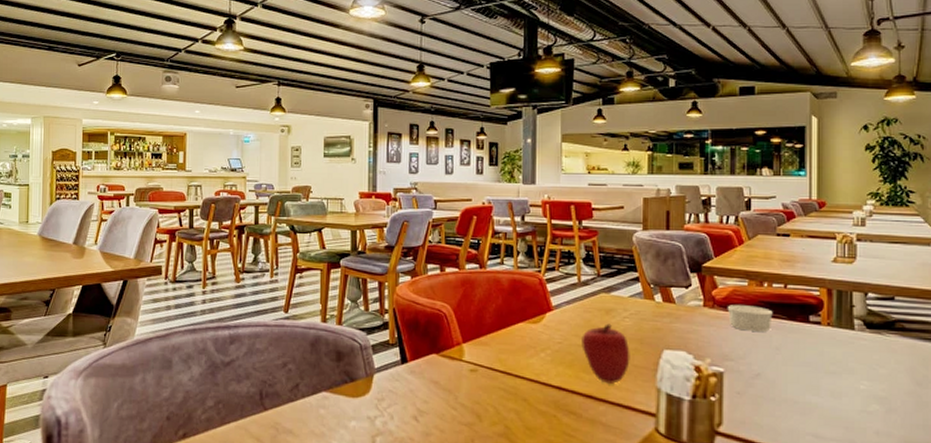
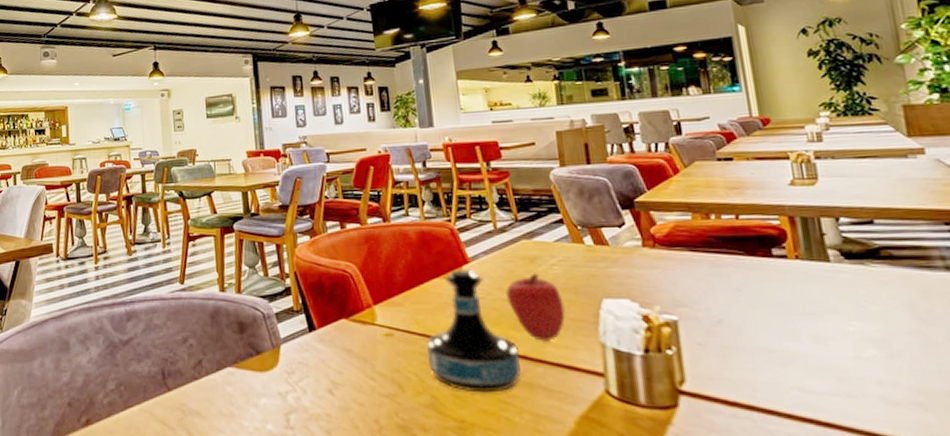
tequila bottle: none [506,314,586,426] -> present [427,268,521,393]
ramekin: present [727,305,773,332] -> none [670,242,727,271]

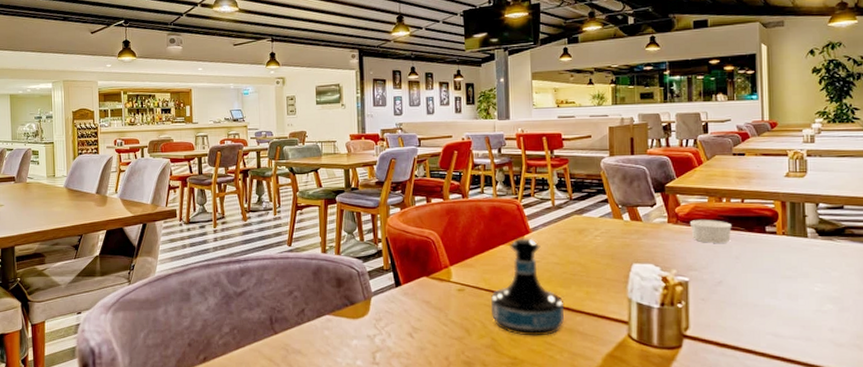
apple: present [506,273,566,341] -> none [558,242,603,296]
ramekin: none [670,242,727,271] -> present [689,220,732,243]

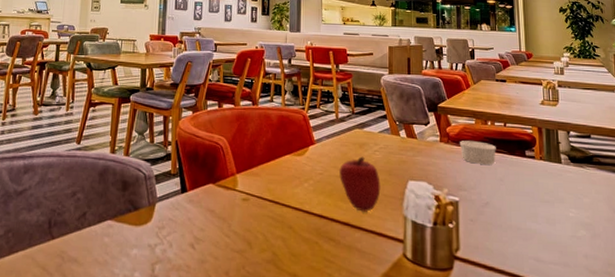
tequila bottle: present [491,237,564,336] -> none [274,148,343,253]
apple: none [558,242,603,296] -> present [339,156,381,212]

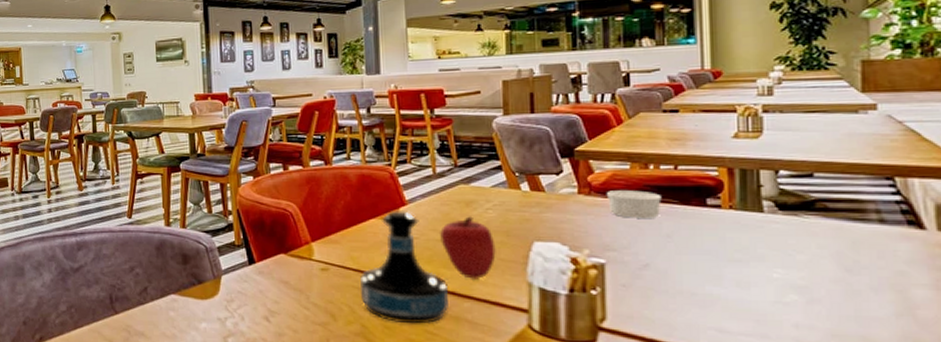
tequila bottle: none [274,148,343,253] -> present [360,209,448,324]

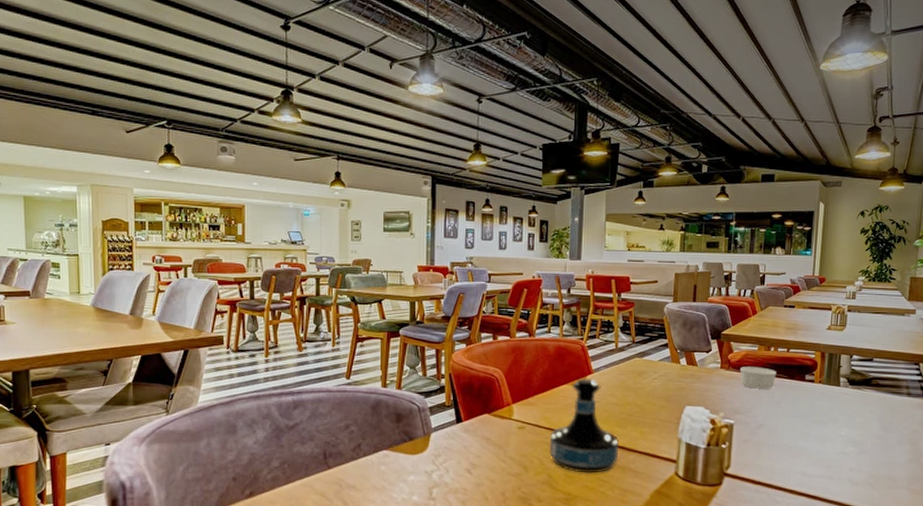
apple: present [440,216,496,279] -> none [616,384,658,436]

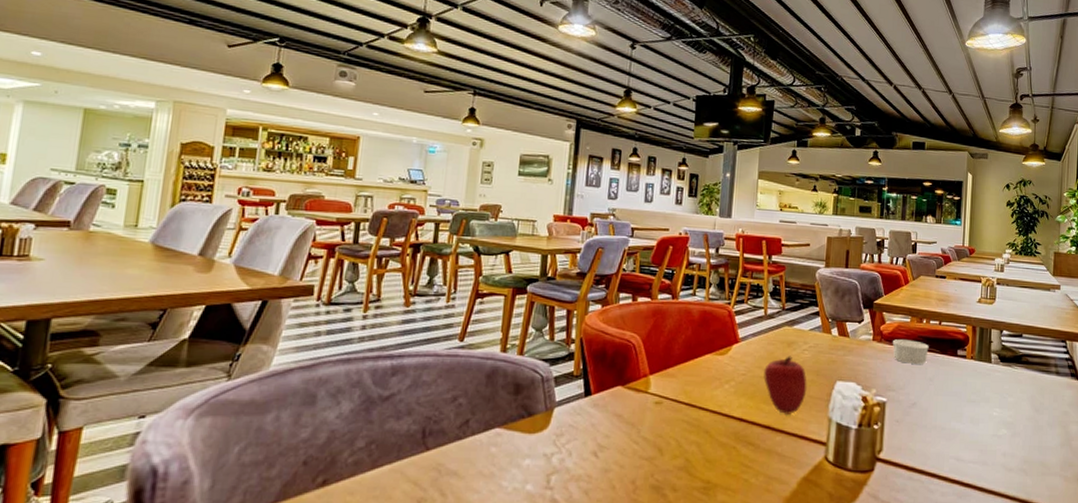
tequila bottle: present [550,377,618,473] -> none [689,346,765,457]
apple: none [616,384,658,436] -> present [764,356,807,414]

